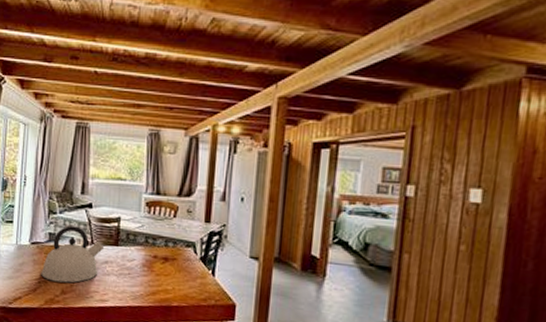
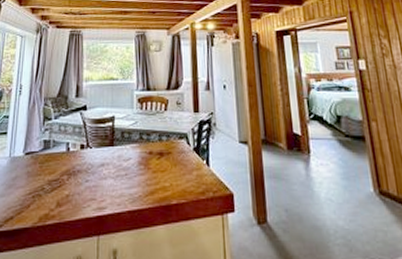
kettle: present [41,226,105,283] -> none [35,130,100,194]

